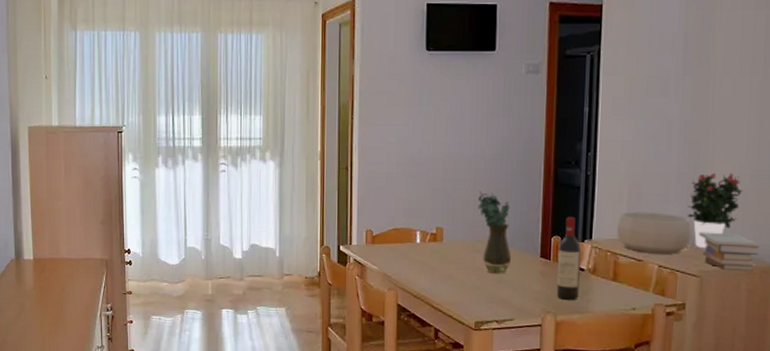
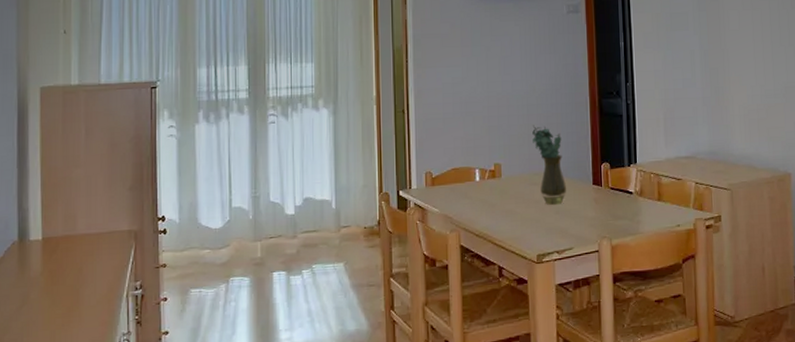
wine bottle: present [556,216,581,300] -> none [608,143,630,223]
decorative bowl: present [616,211,692,254] -> none [656,133,719,172]
potted flower: present [687,172,744,249] -> none [713,94,757,164]
books: present [698,232,759,272] -> none [725,147,775,182]

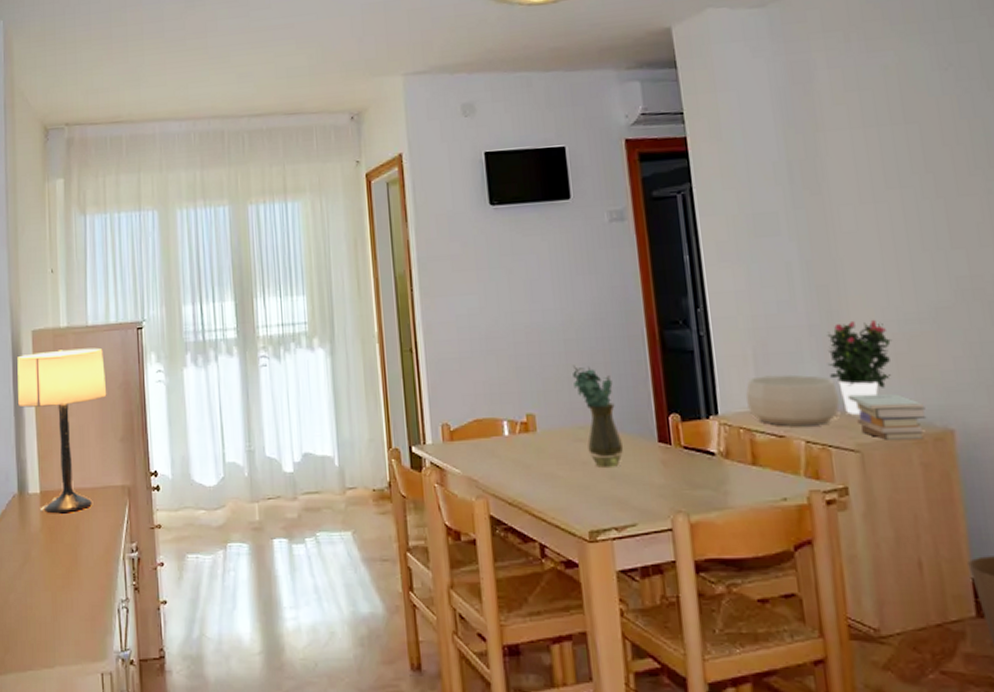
table lamp: none [21,104,117,259] -> present [17,347,107,514]
decorative bowl: none [656,133,719,172] -> present [745,374,840,427]
potted flower: none [713,94,757,164] -> present [827,319,893,416]
books: none [725,147,775,182] -> present [847,393,927,442]

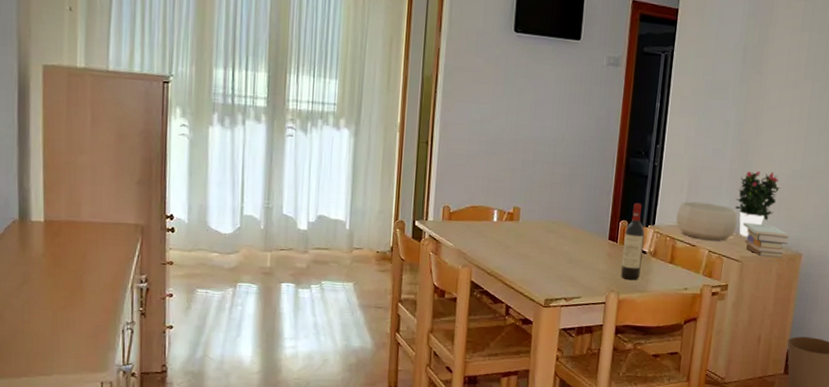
table lamp: present [17,347,107,514] -> none [22,87,126,243]
vase: present [572,365,624,469] -> none [555,174,584,255]
wine bottle: none [678,388,714,494] -> present [620,202,645,280]

